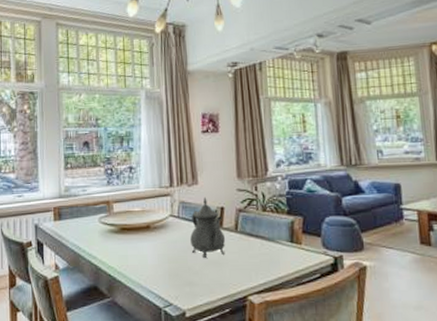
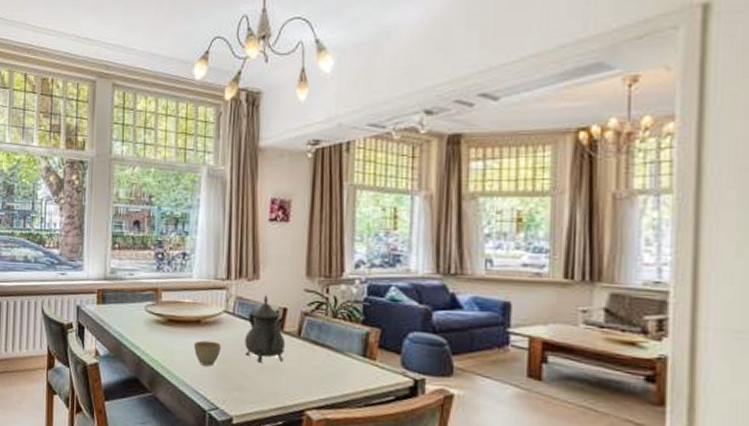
cup: none [145,243,170,267] -> present [193,340,221,366]

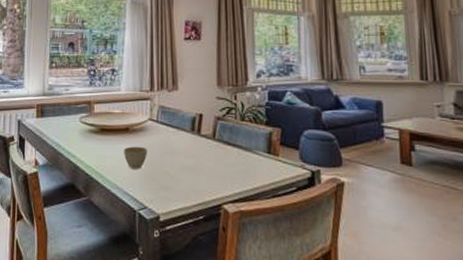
teapot: present [245,294,286,362] -> none [168,102,203,163]

